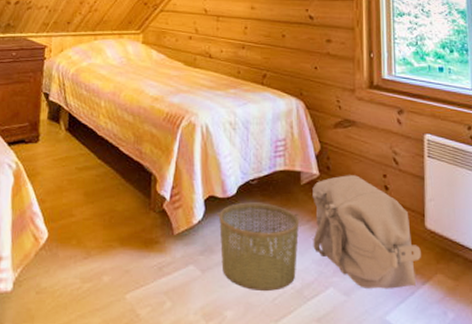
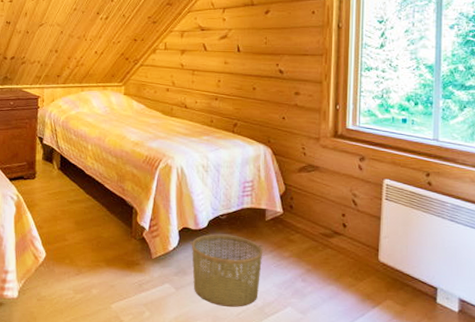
duffel bag: present [312,175,421,289] -> none [274,213,373,311]

